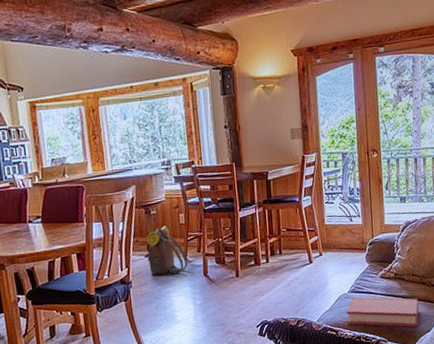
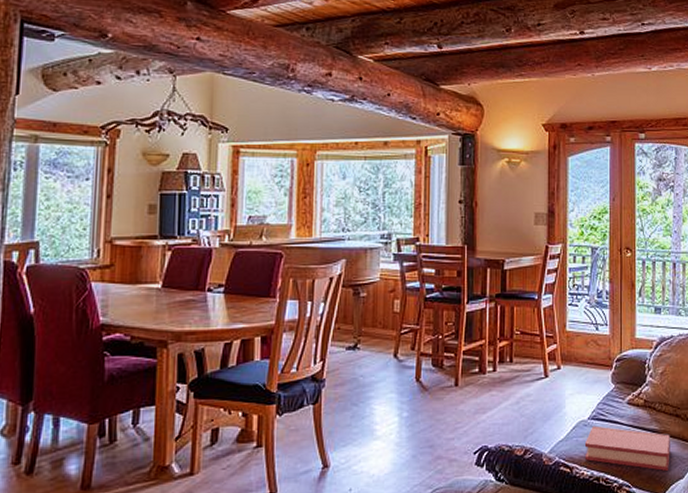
backpack: present [146,226,188,276] -> none [348,313,398,375]

